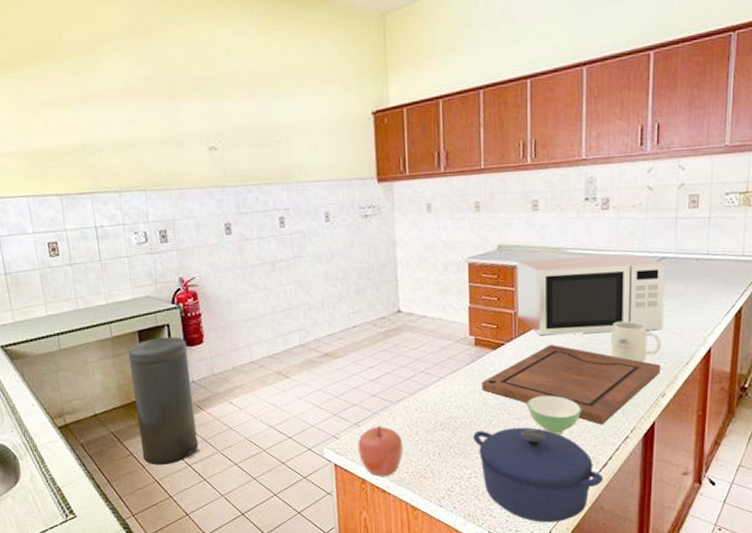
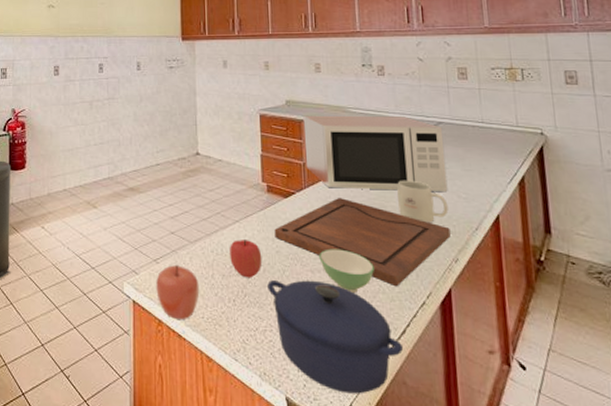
fruit: none [434,394,469,432] -> present [230,238,263,278]

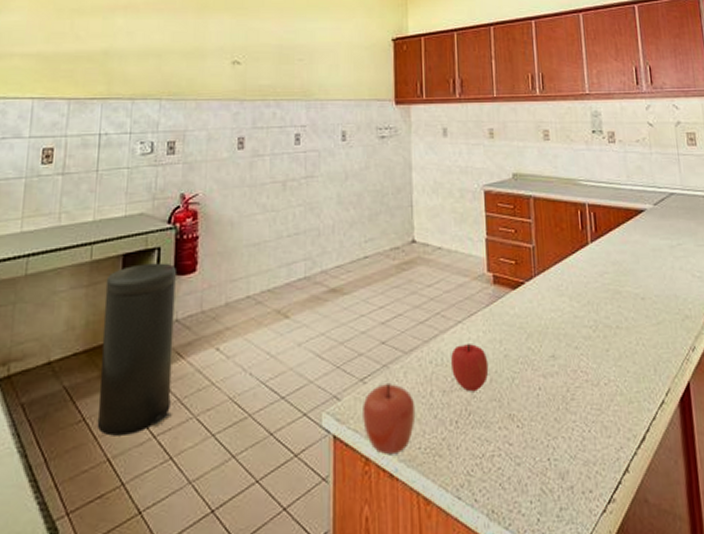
cooking pot: present [267,280,404,394] -> none [495,387,644,523]
cutting board: present [274,198,451,286] -> none [502,285,687,384]
microwave: present [303,115,448,191] -> none [531,188,682,274]
bowl: present [319,249,375,294] -> none [551,346,612,399]
mug: present [397,180,449,223] -> none [631,260,684,308]

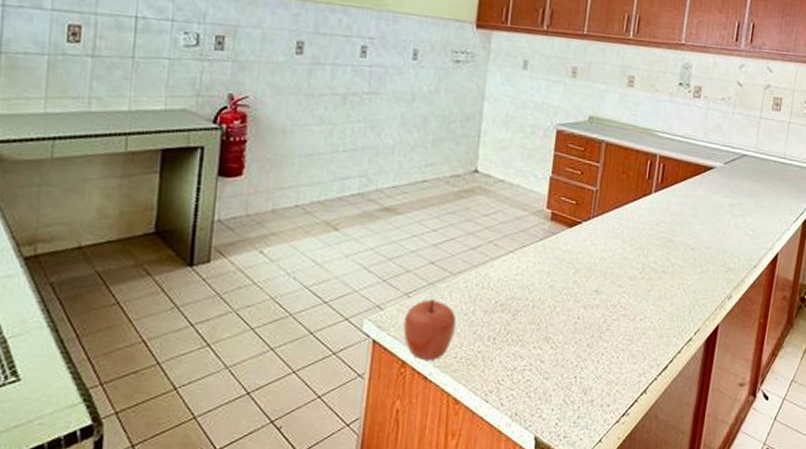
pedal bin: present [97,263,176,436] -> none [132,161,221,321]
fruit: present [451,343,489,392] -> none [496,271,534,315]

